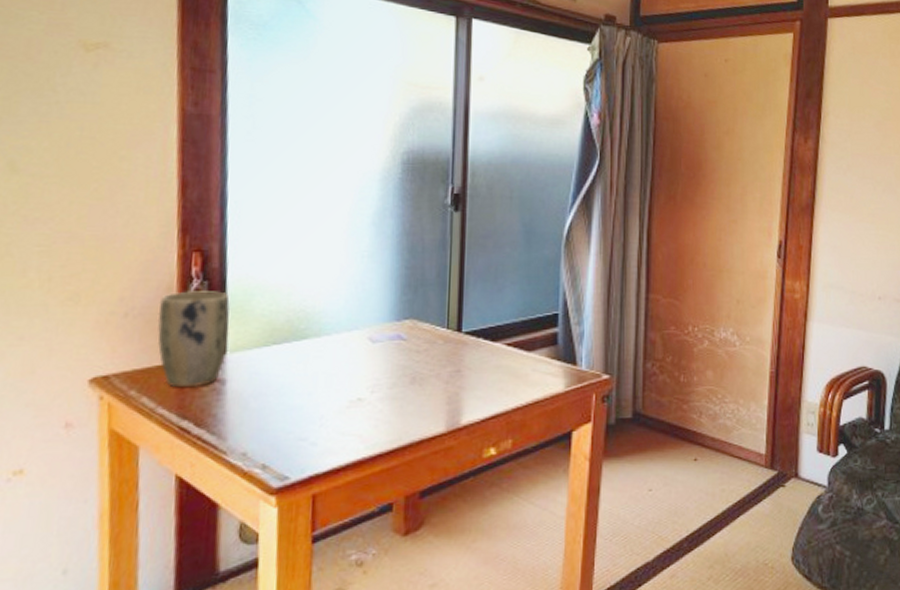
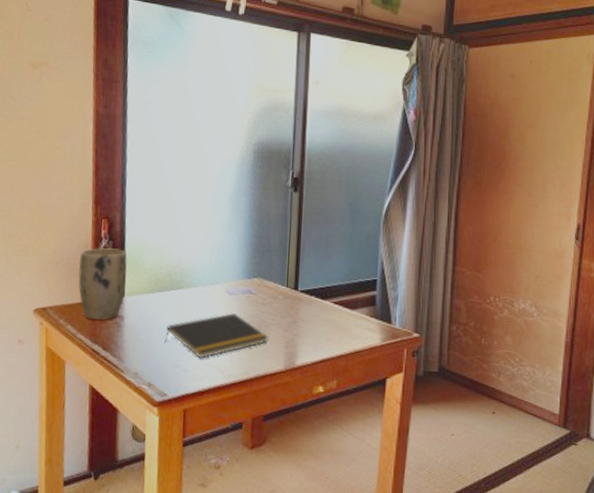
notepad: none [284,366,426,427] -> present [165,313,269,359]

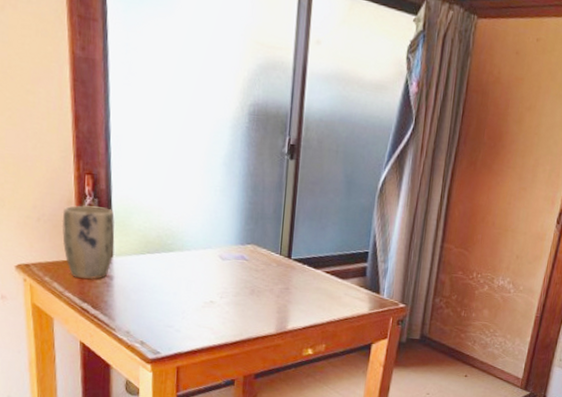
notepad: present [165,313,269,359] -> none [156,278,262,320]

